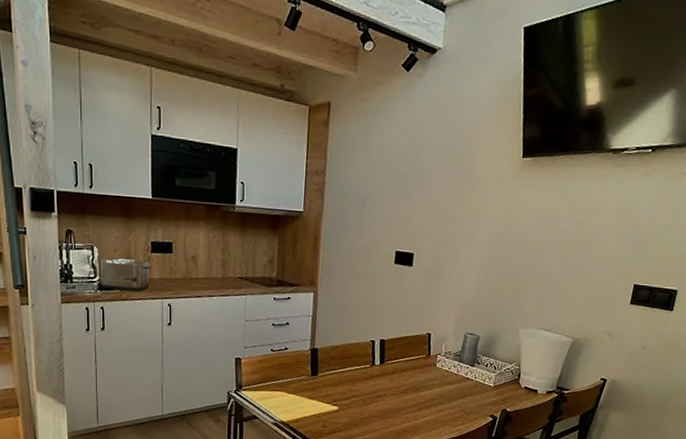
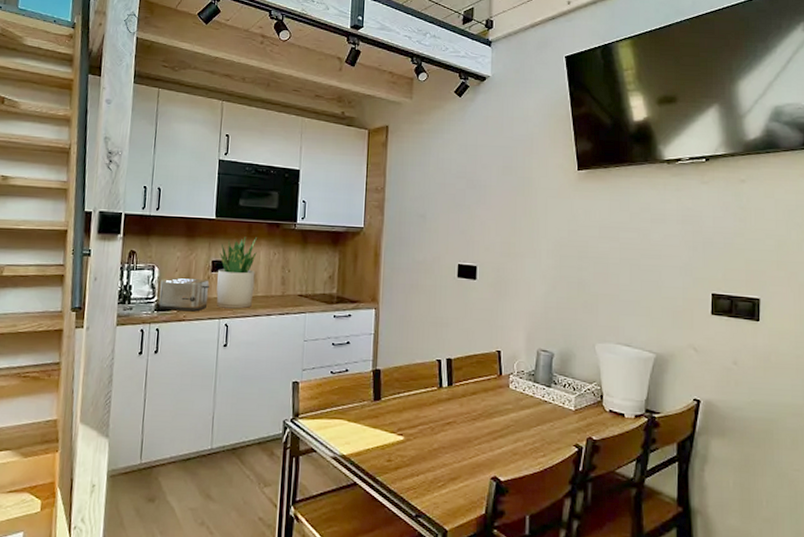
planter: none [158,218,196,290] -> present [216,236,257,309]

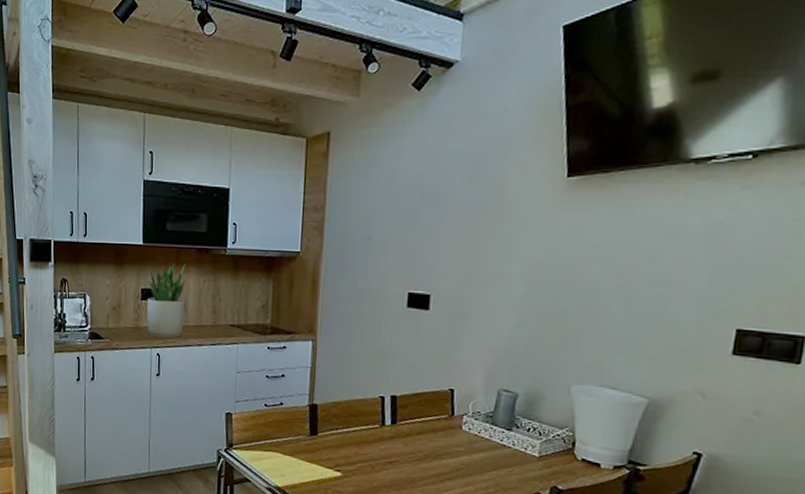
toaster: present [159,277,210,312] -> none [92,305,140,341]

